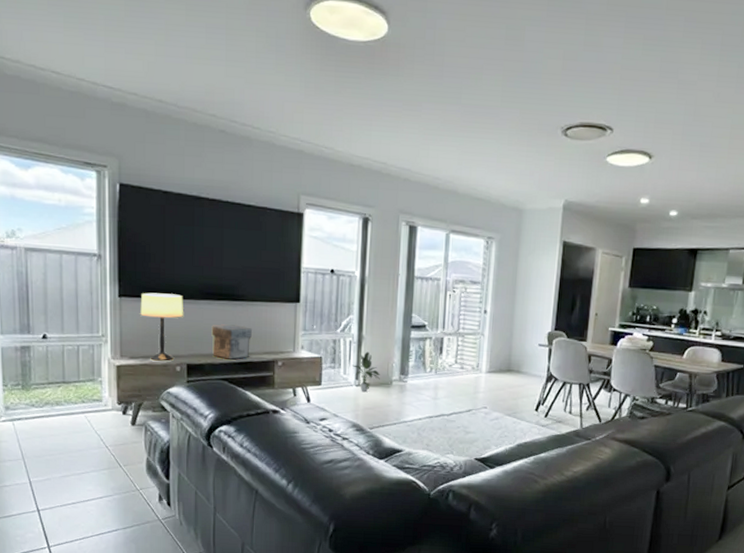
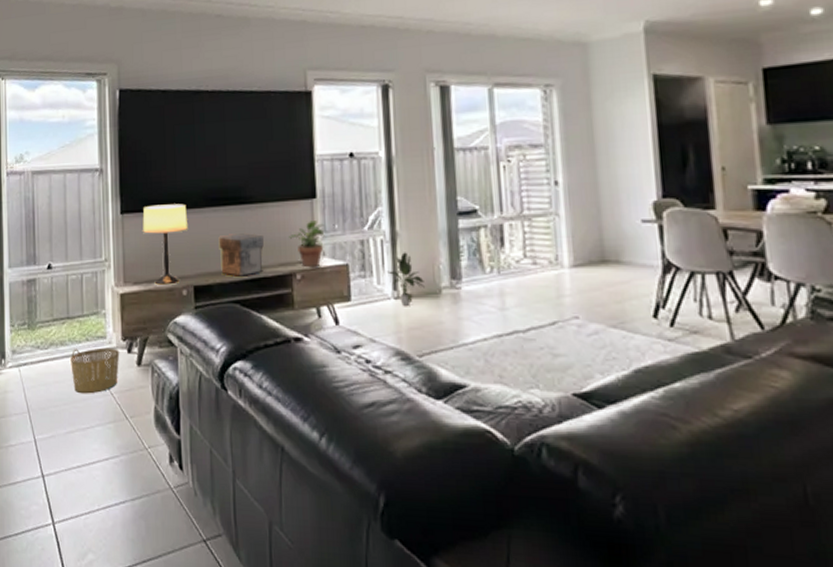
basket: none [65,408,115,446] -> present [69,347,120,394]
potted plant: none [274,320,305,358] -> present [289,220,325,268]

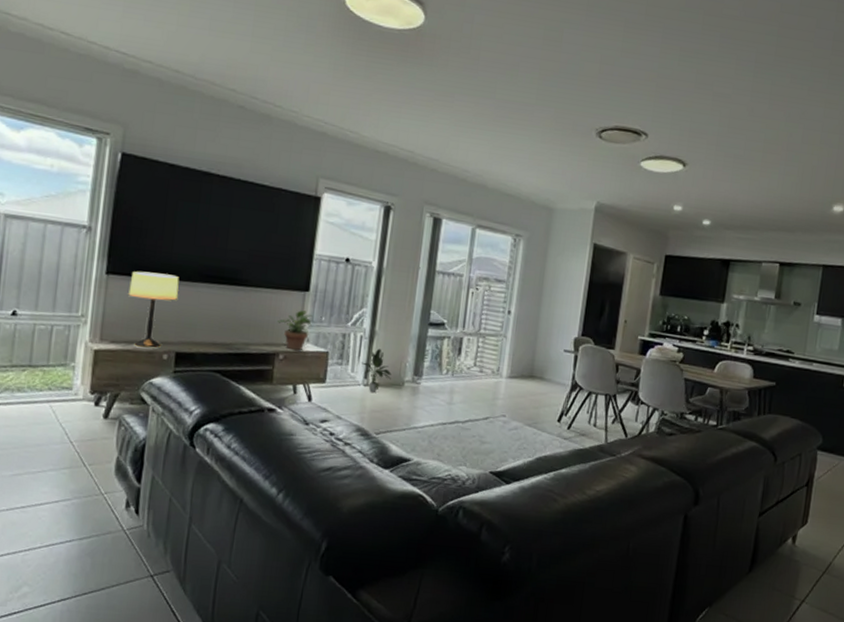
basket: present [69,347,120,394] -> none [26,396,86,440]
decorative box: present [218,233,265,278] -> none [206,311,254,351]

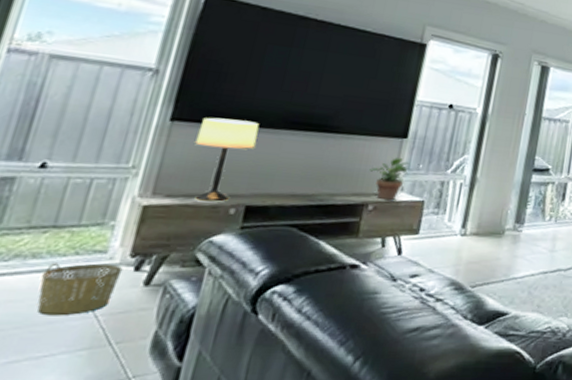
basket: none [26,396,86,440] -> present [37,262,123,316]
potted plant: present [362,348,392,393] -> none [460,196,492,244]

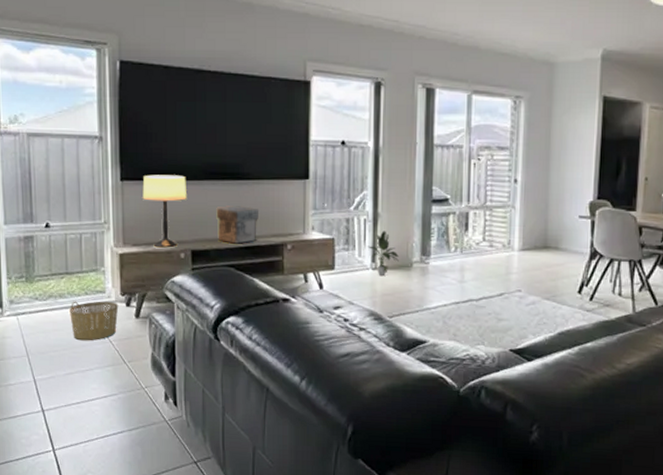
decorative box: none [283,159,343,203] -> present [216,206,260,245]
potted plant: present [369,158,409,201] -> none [282,199,315,240]
potted plant: none [460,196,492,244] -> present [368,231,399,277]

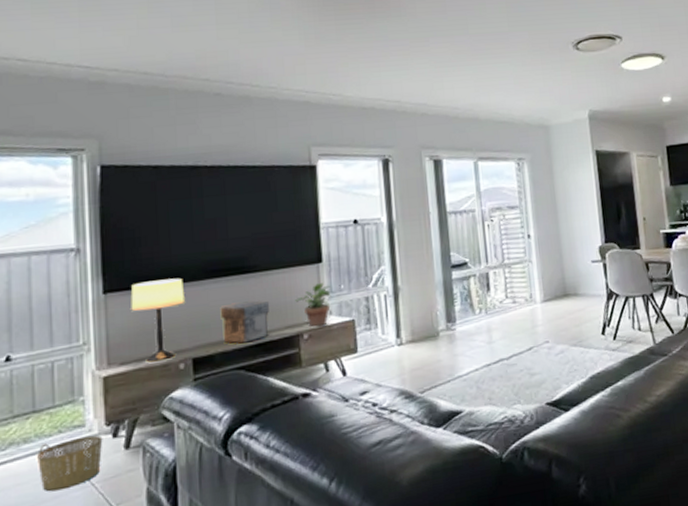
potted plant: none [282,199,315,240] -> present [295,283,331,327]
potted plant: present [368,231,399,277] -> none [391,303,424,352]

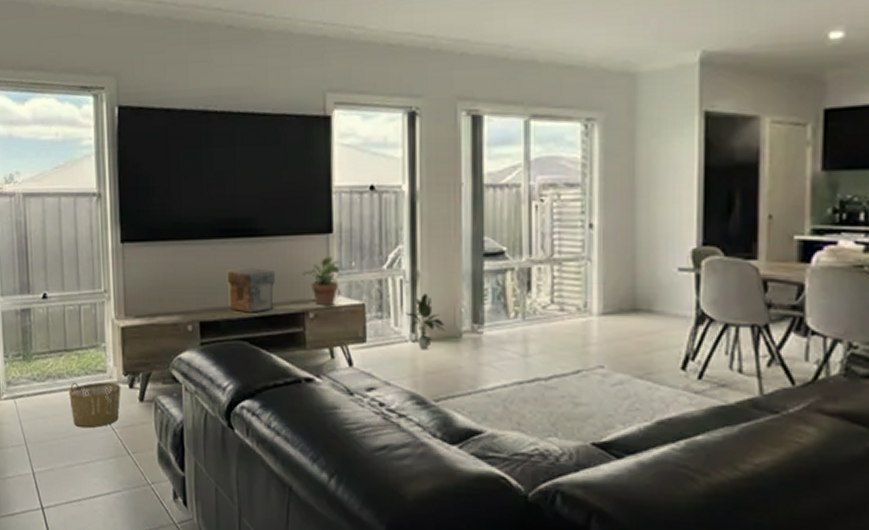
table lamp: present [131,278,184,362] -> none [145,234,193,319]
potted plant: none [391,303,424,352] -> present [406,293,444,350]

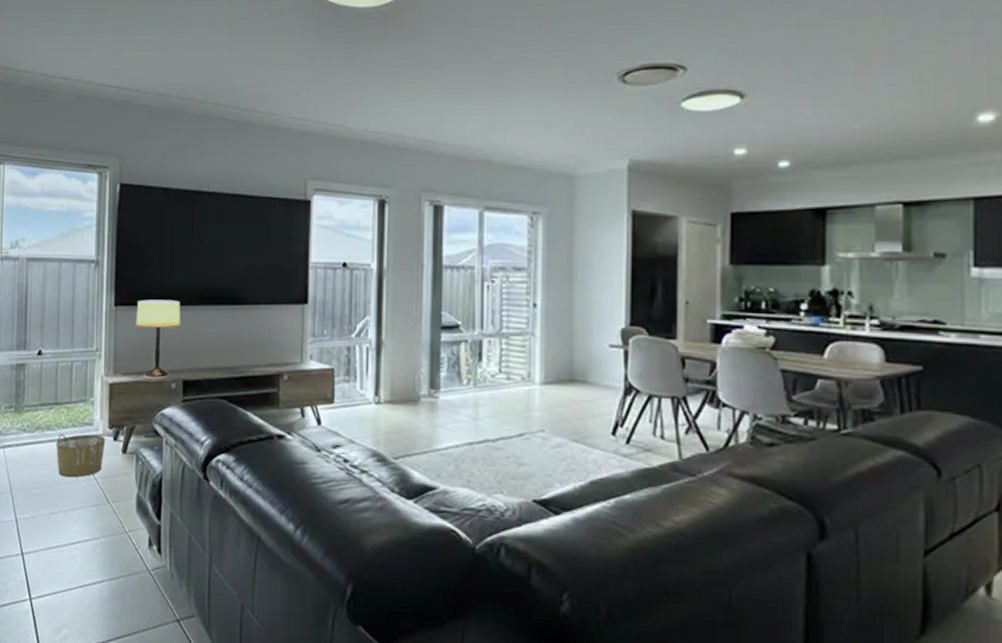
table lamp: none [145,234,193,319] -> present [136,299,181,378]
decorative box: present [226,268,276,315] -> none [210,332,255,375]
potted plant: present [302,257,341,307] -> none [279,325,314,370]
potted plant: present [406,293,444,350] -> none [371,360,405,412]

